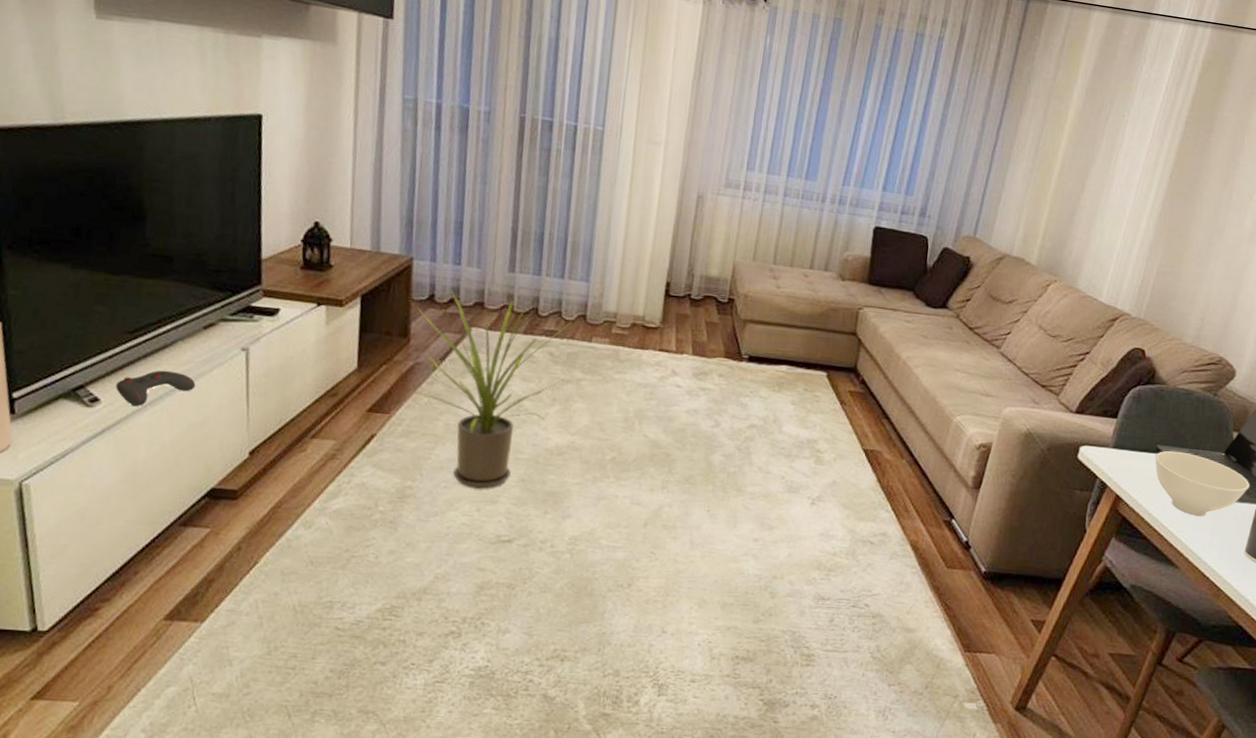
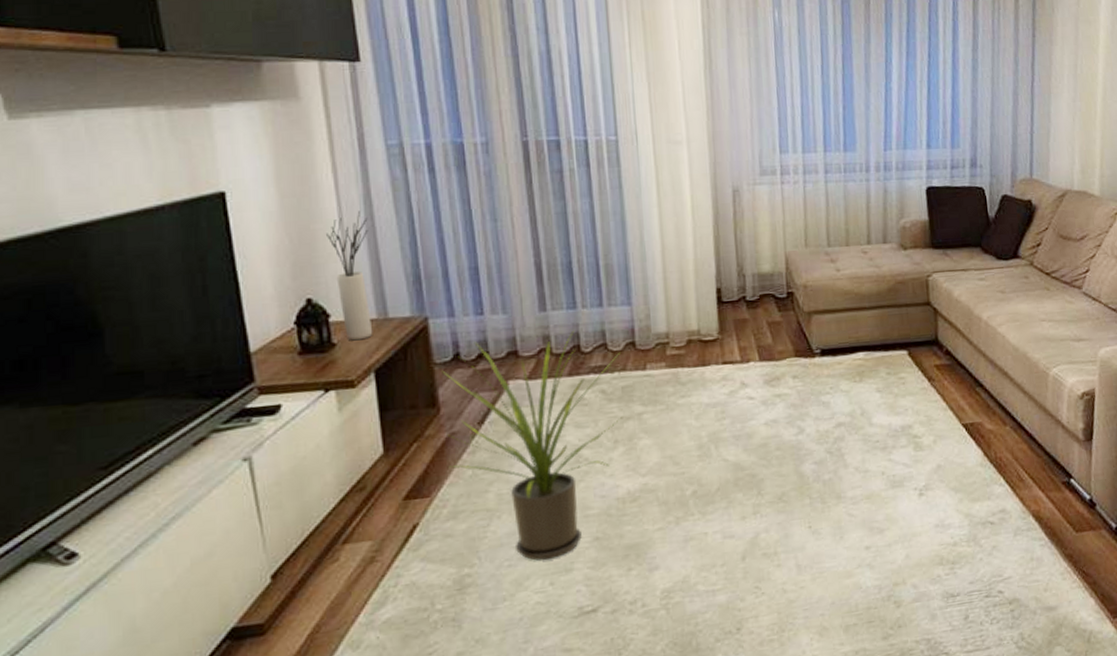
game controller: present [116,370,196,406] -> none [96,502,194,552]
vase: none [340,153,377,267] -> present [326,211,373,341]

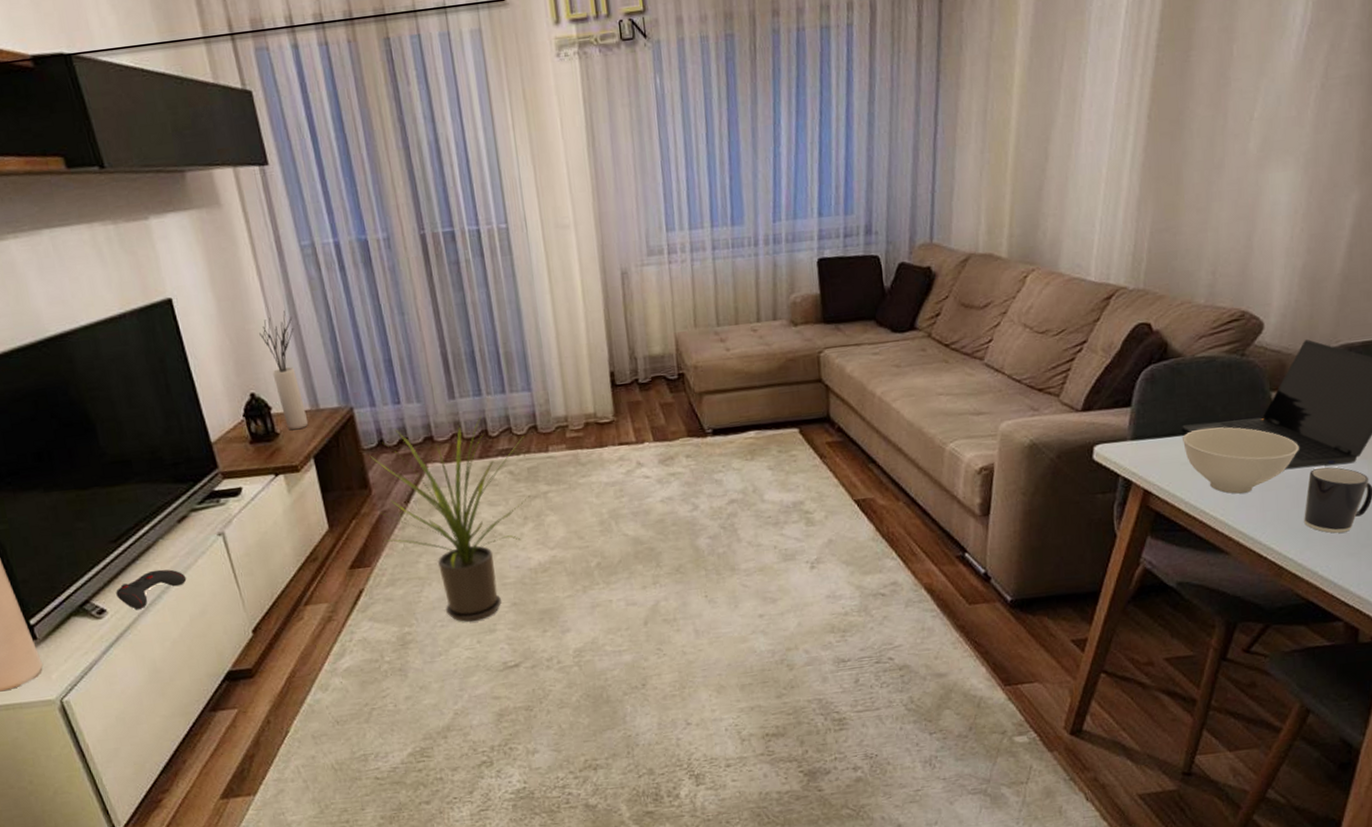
game controller: none [96,502,194,552] -> present [116,569,187,609]

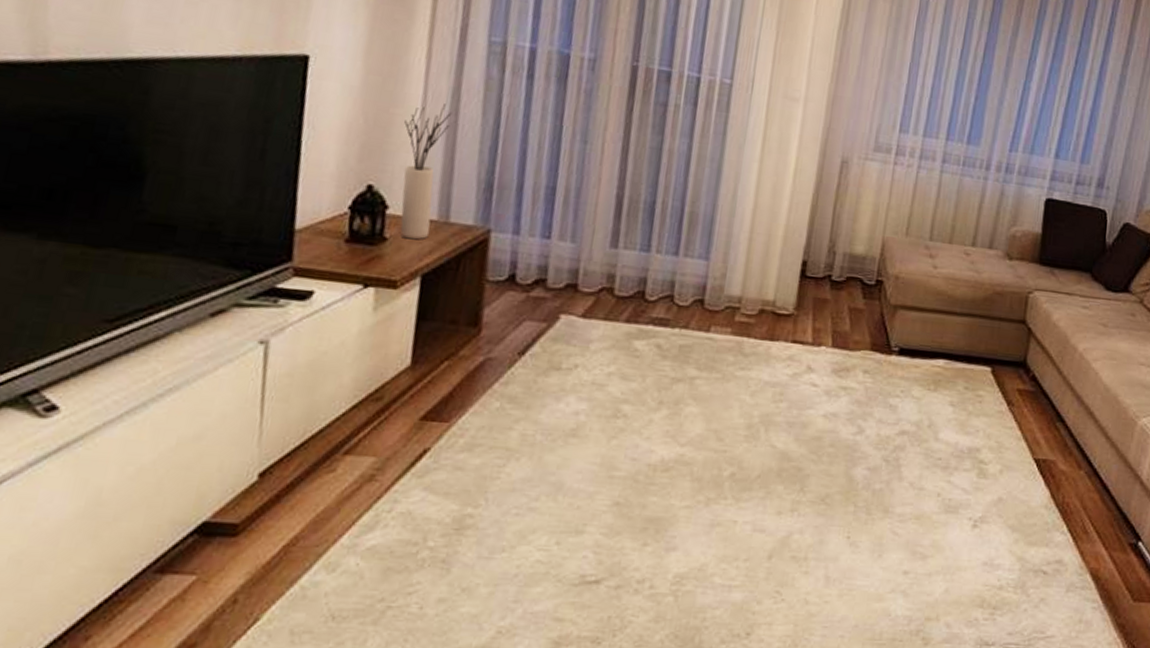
game controller: present [116,569,187,609] -> none [82,369,194,416]
house plant: present [369,417,530,622] -> none [476,265,686,516]

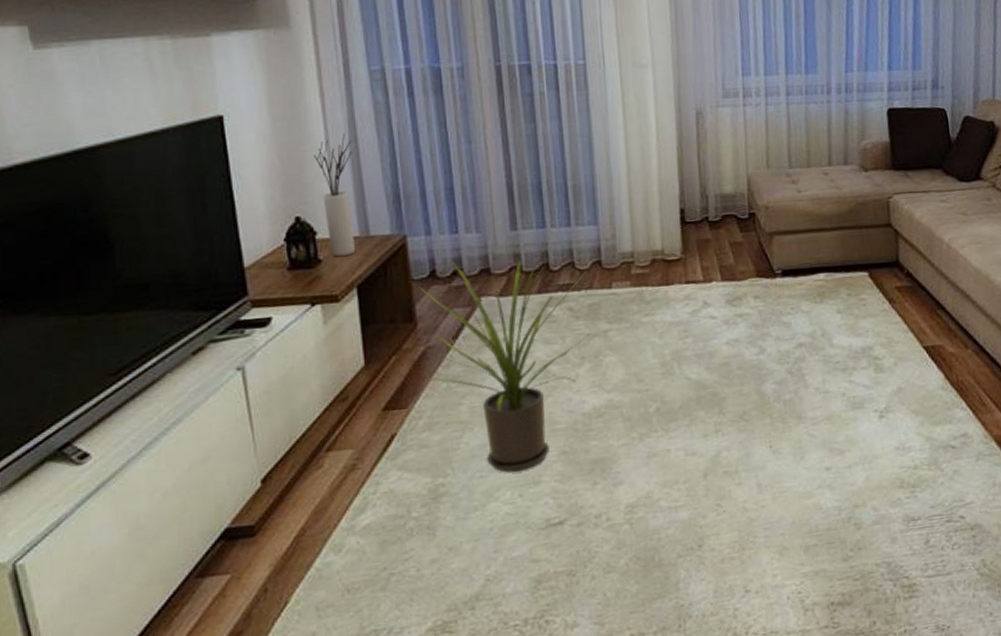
house plant: none [476,265,686,516] -> present [419,250,589,473]

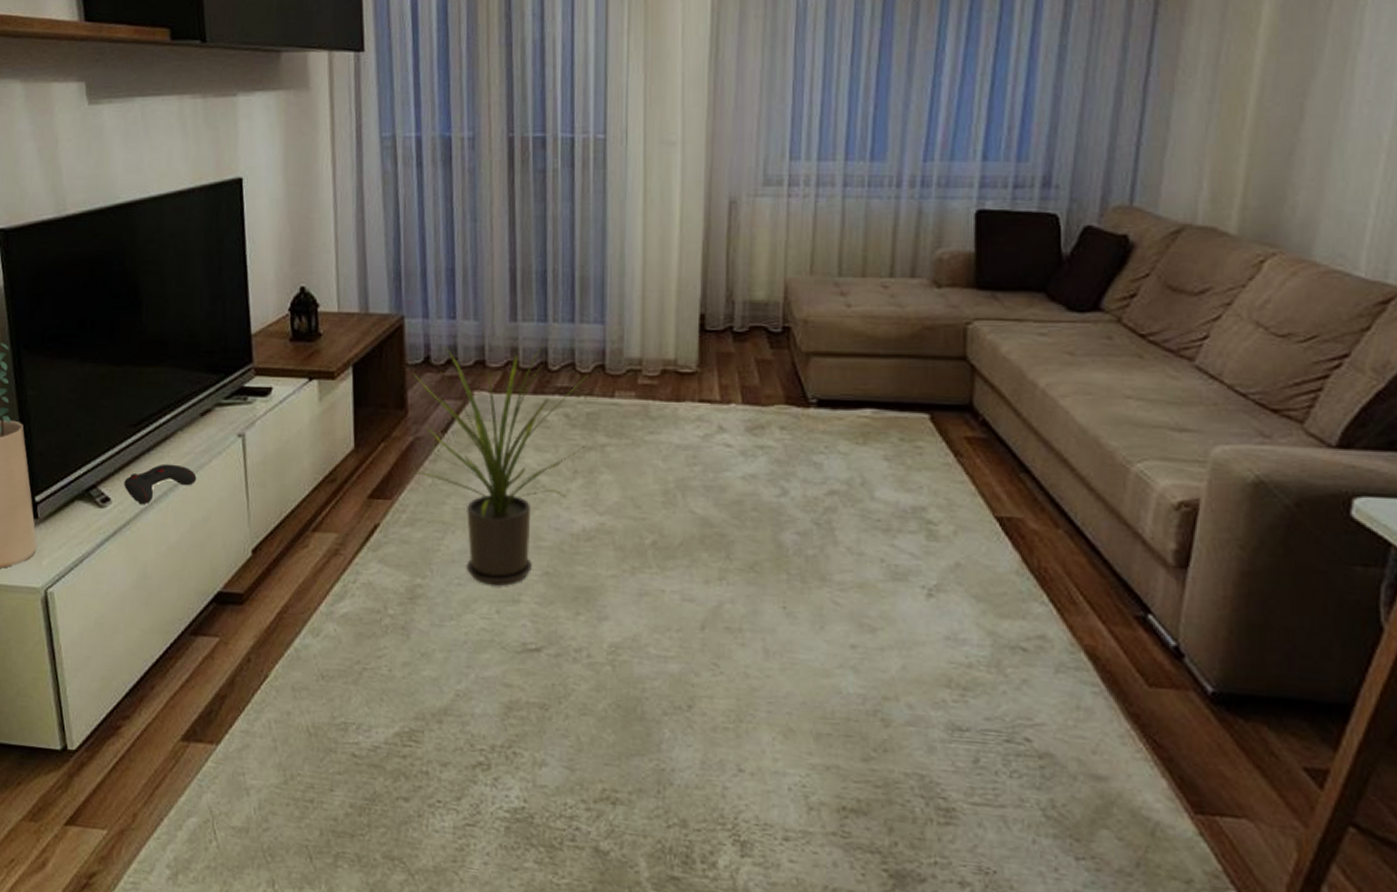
game controller: none [105,407,192,454] -> present [124,464,197,504]
vase: present [314,133,356,257] -> none [322,203,359,333]

